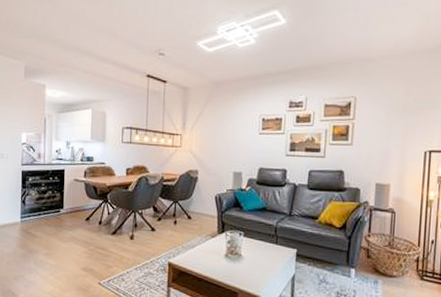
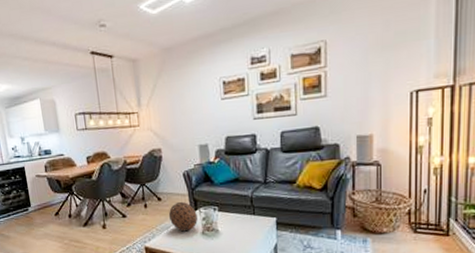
decorative ball: none [196,222,223,252] -> present [168,201,198,232]

